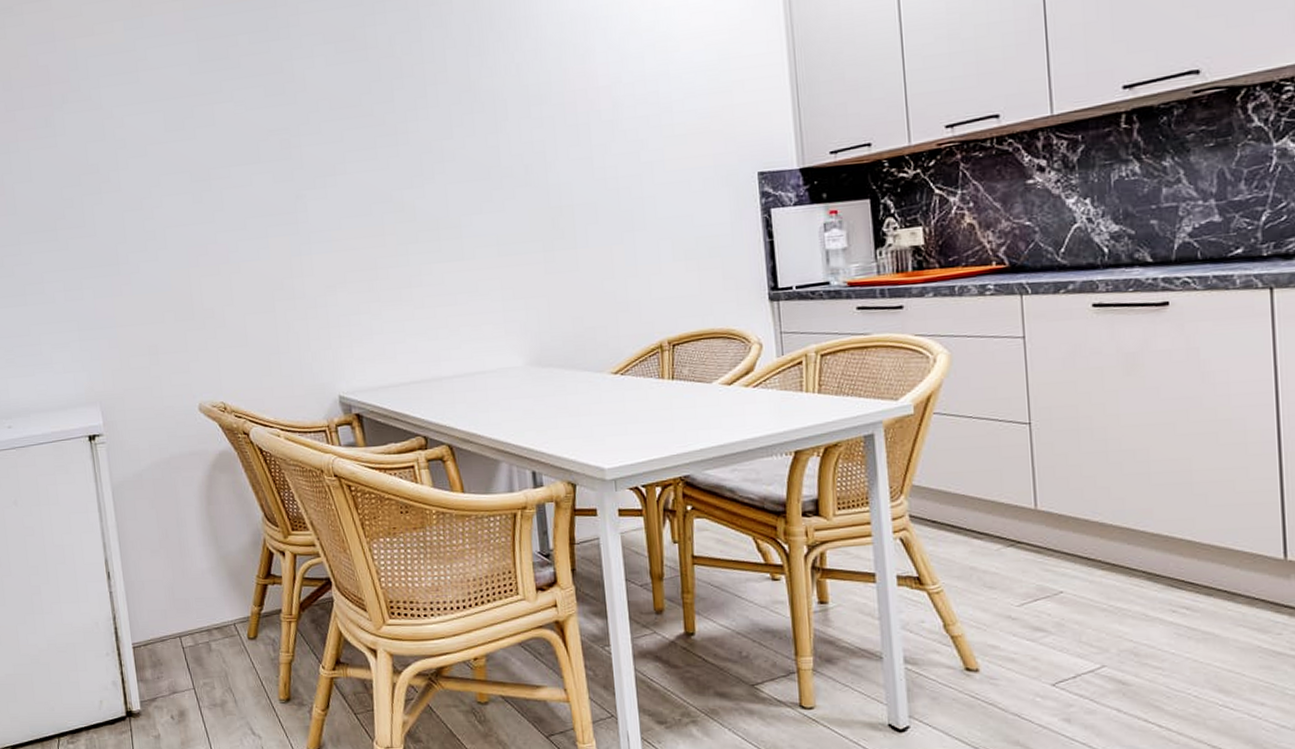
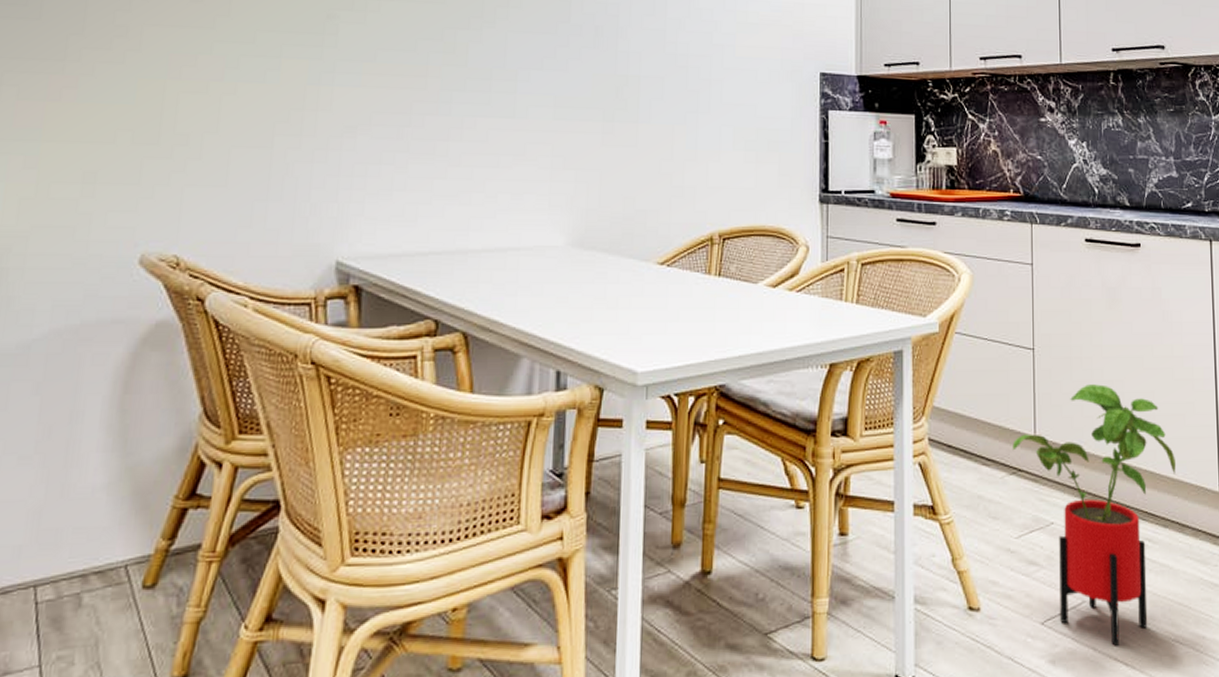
house plant: none [1008,454,1222,708] -> present [1012,384,1176,646]

